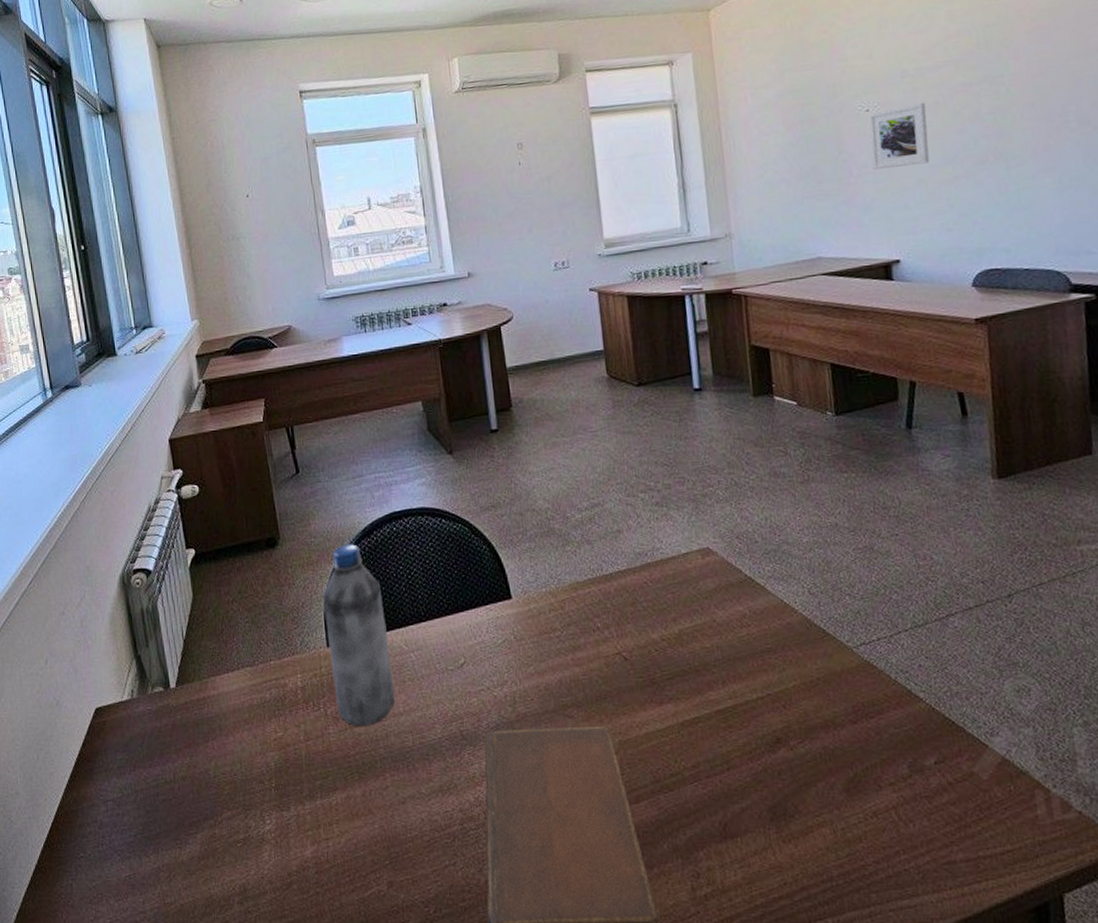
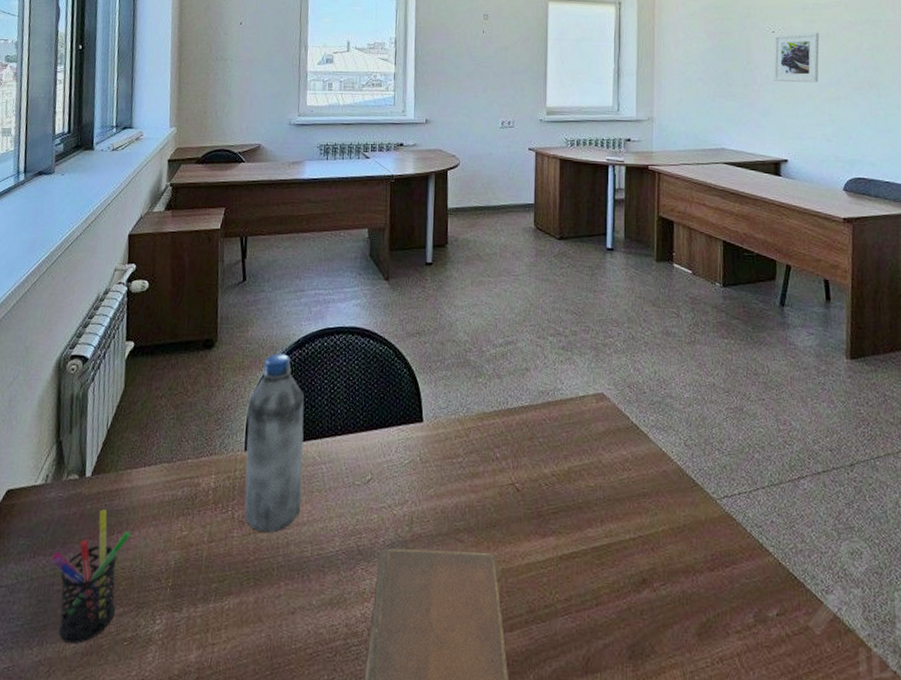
pen holder: none [152,718,226,848] -> present [52,509,131,644]

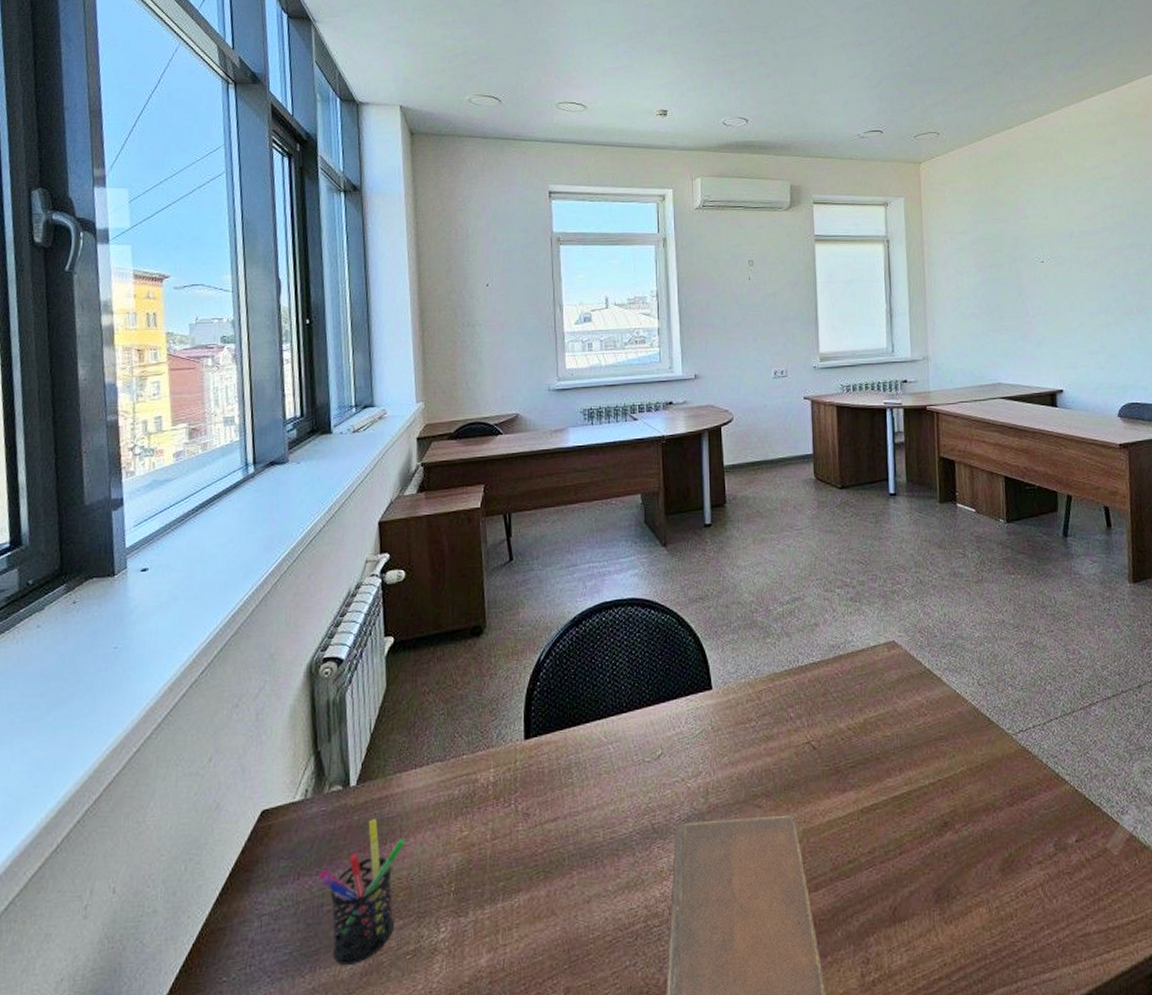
water bottle: present [244,353,304,533] -> none [524,634,590,824]
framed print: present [773,32,820,83] -> none [1043,259,1089,313]

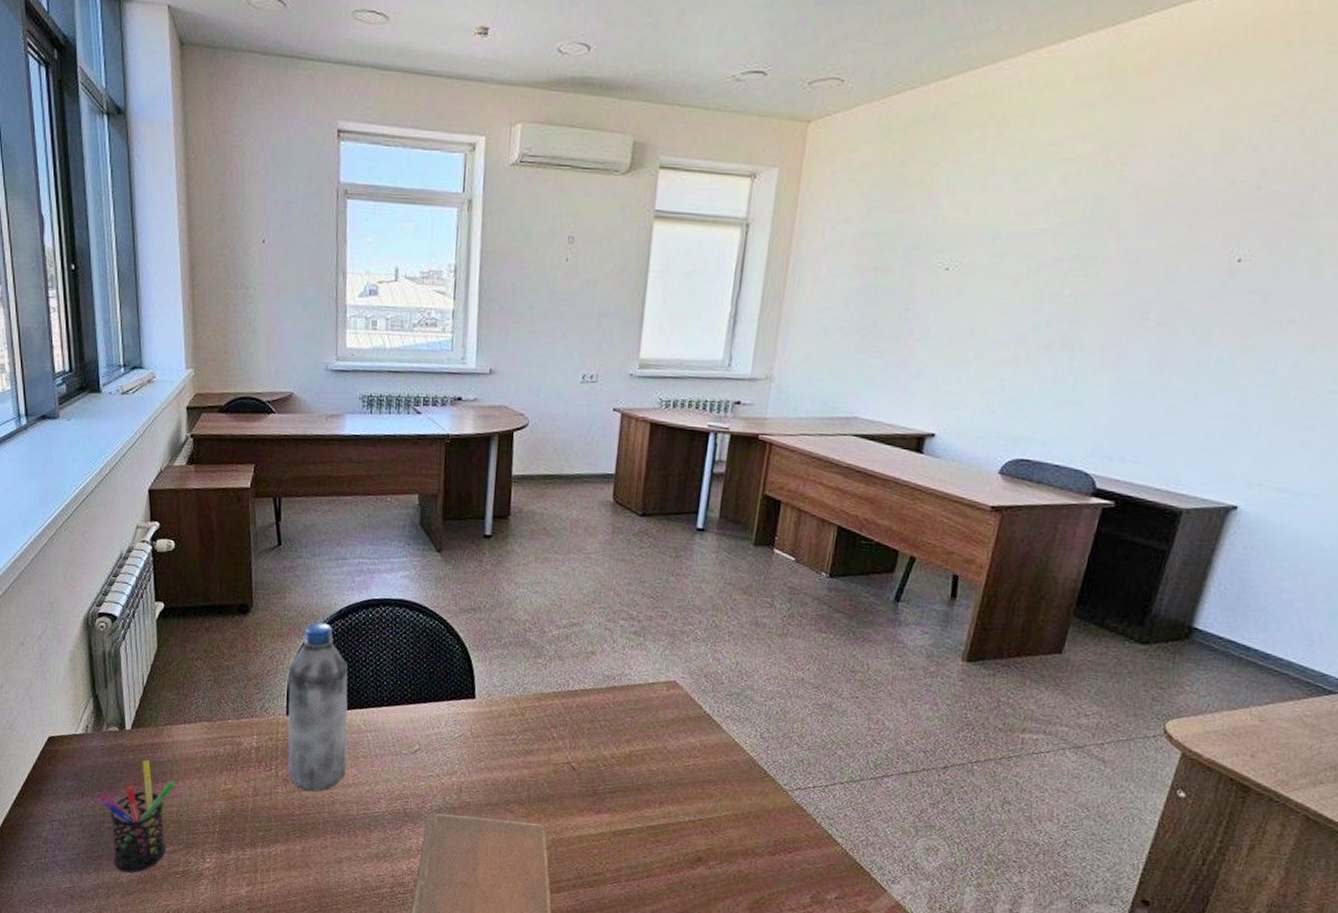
water bottle: none [524,634,590,824] -> present [287,622,348,792]

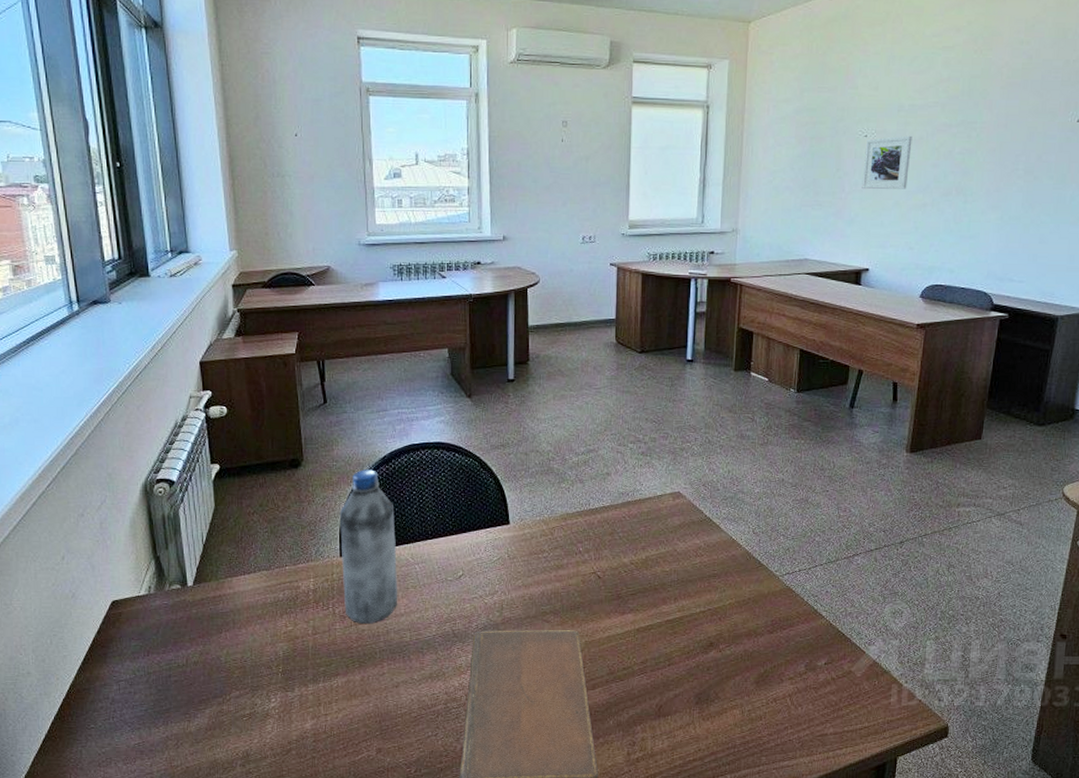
pen holder: present [100,760,176,873] -> none [165,613,238,721]
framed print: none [935,270,1009,338] -> present [862,135,912,190]

